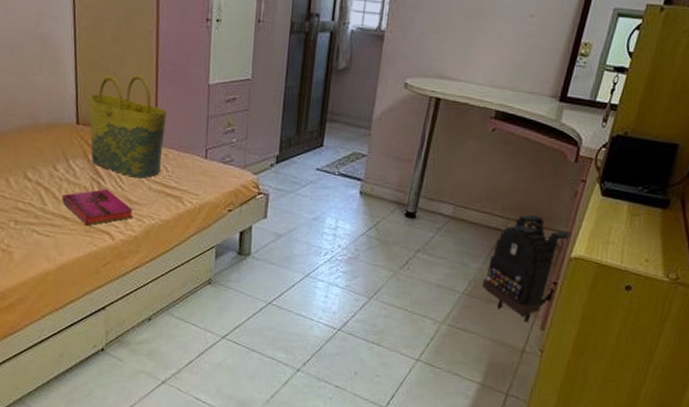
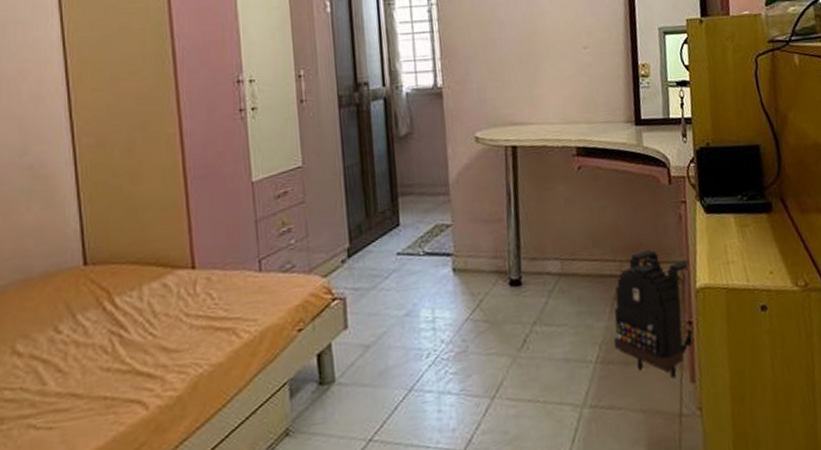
hardback book: present [62,189,134,226] -> none [69,341,173,399]
tote bag: present [88,74,168,178] -> none [99,187,205,318]

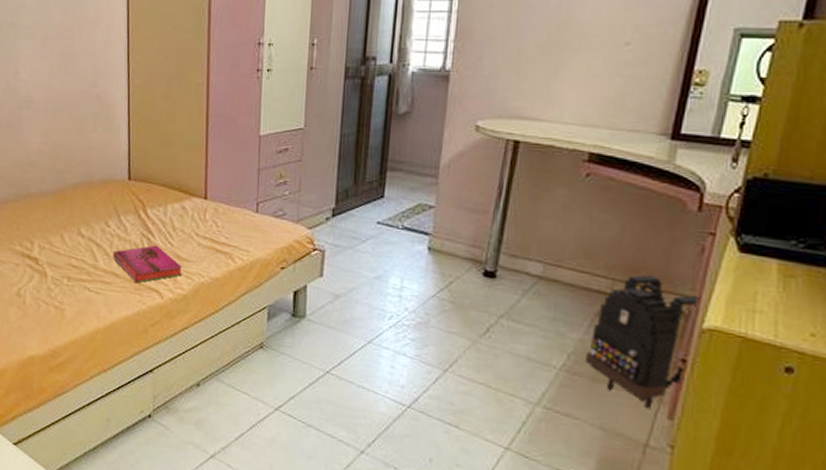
hardback book: none [69,341,173,399] -> present [113,245,183,283]

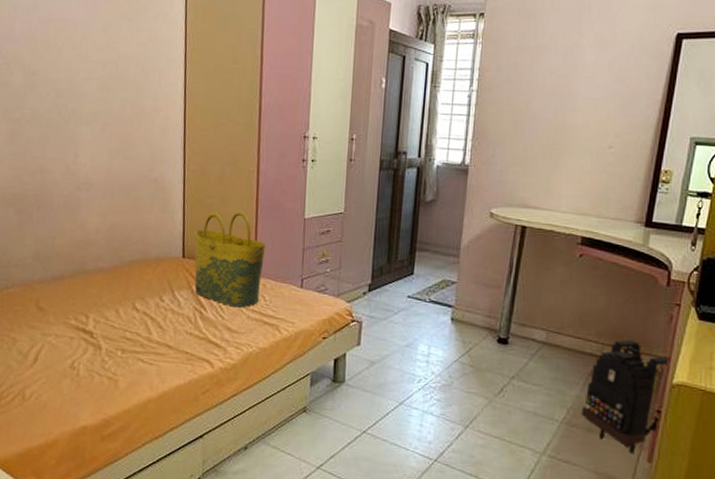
hardback book: present [113,245,183,283] -> none [166,318,233,354]
tote bag: none [140,128,218,234] -> present [194,210,266,308]

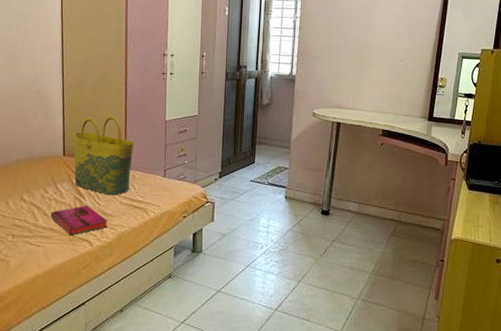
hardback book: none [166,318,233,354] -> present [51,205,108,236]
backpack: present [580,339,671,455] -> none [385,207,449,295]

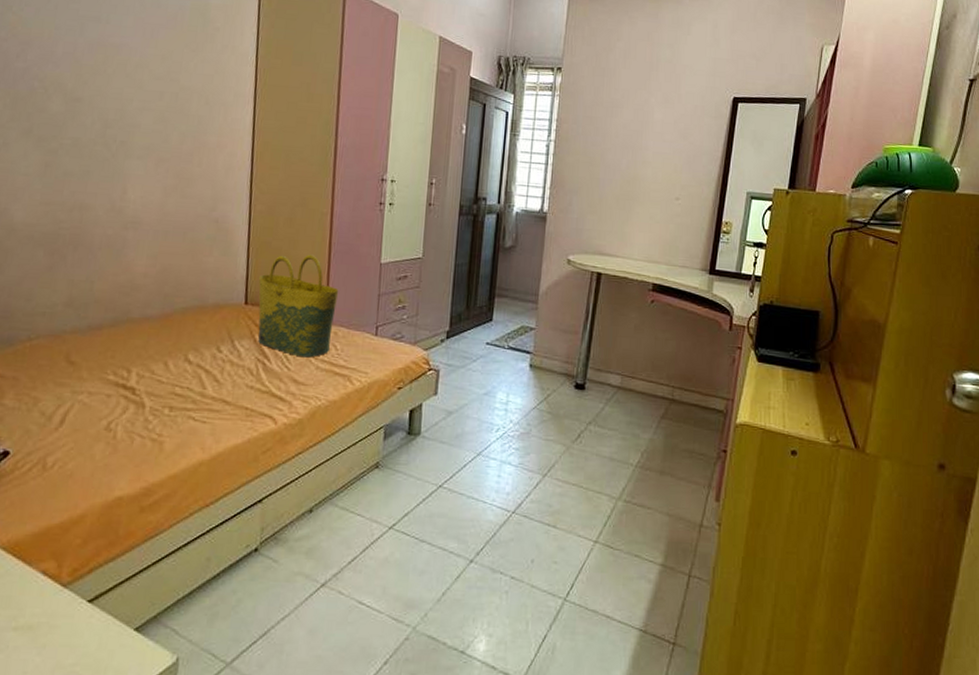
hardback book: present [51,205,108,236] -> none [223,369,299,410]

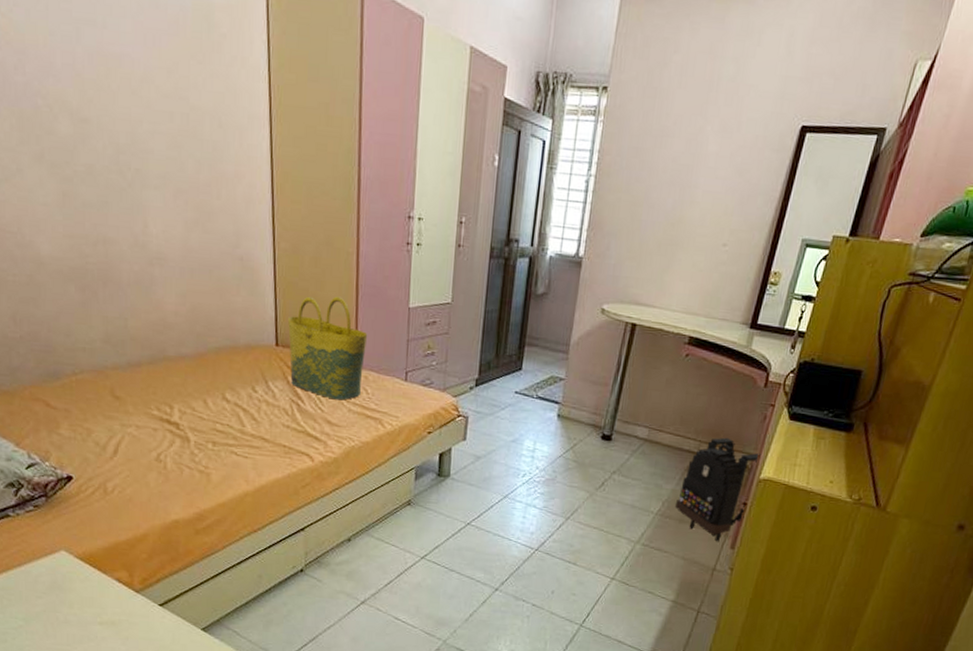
backpack: none [654,382,734,495] -> present [674,437,761,542]

